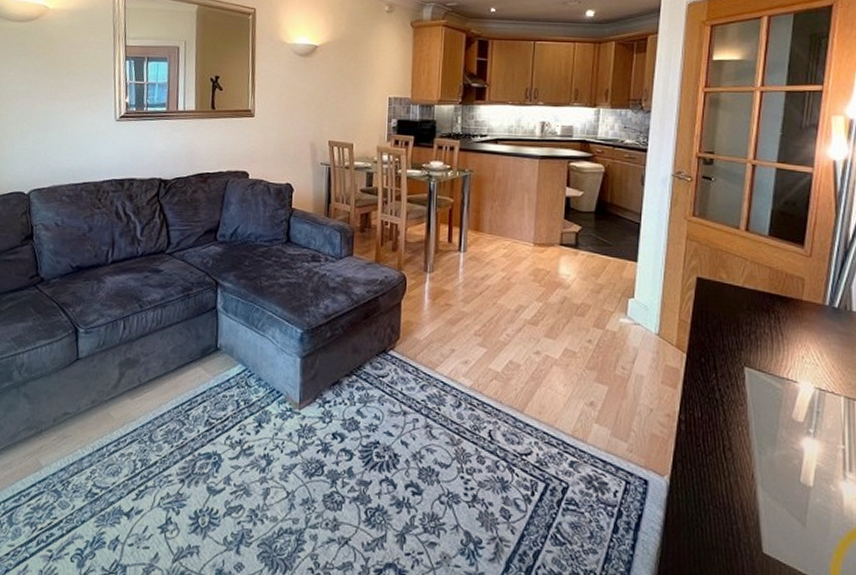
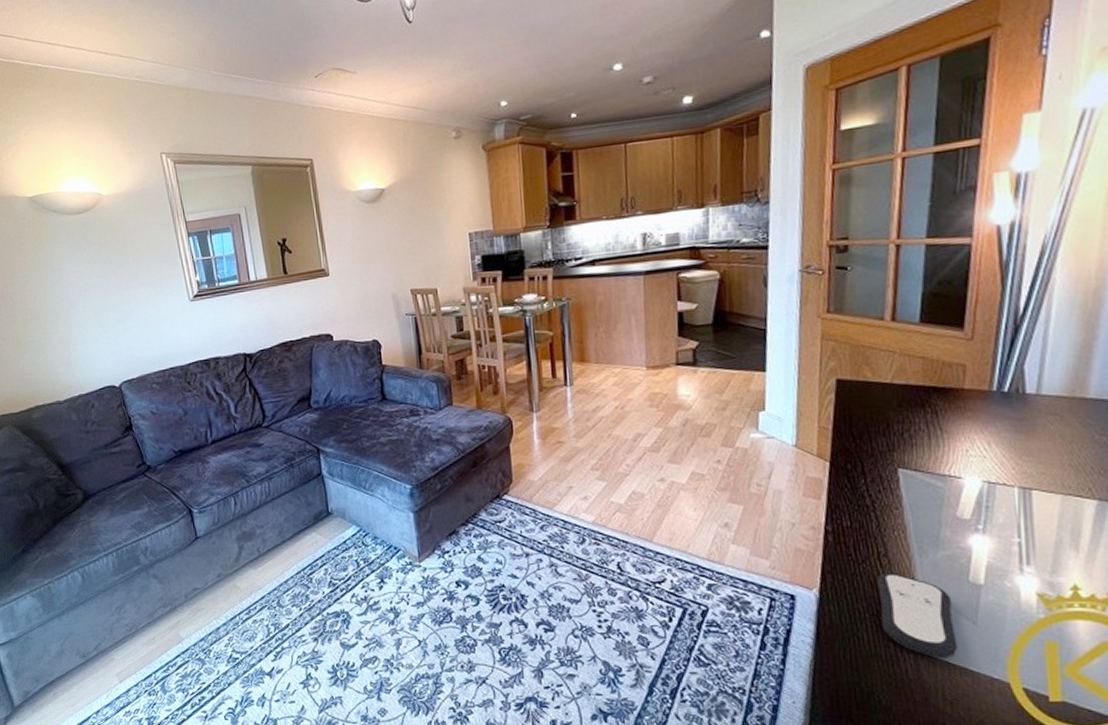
remote control: none [721,467,788,557] -> present [877,573,958,658]

